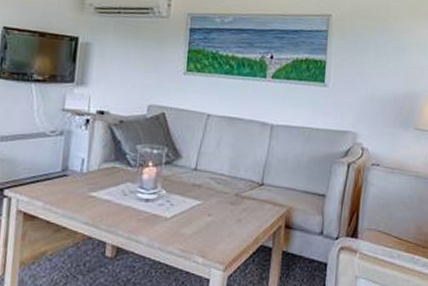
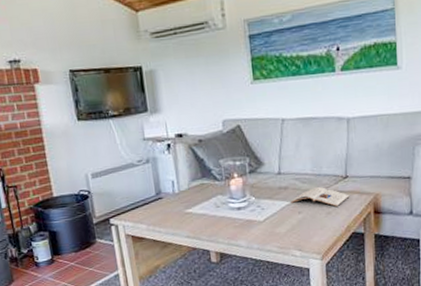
magazine: none [202,191,263,214] -> present [291,187,350,207]

